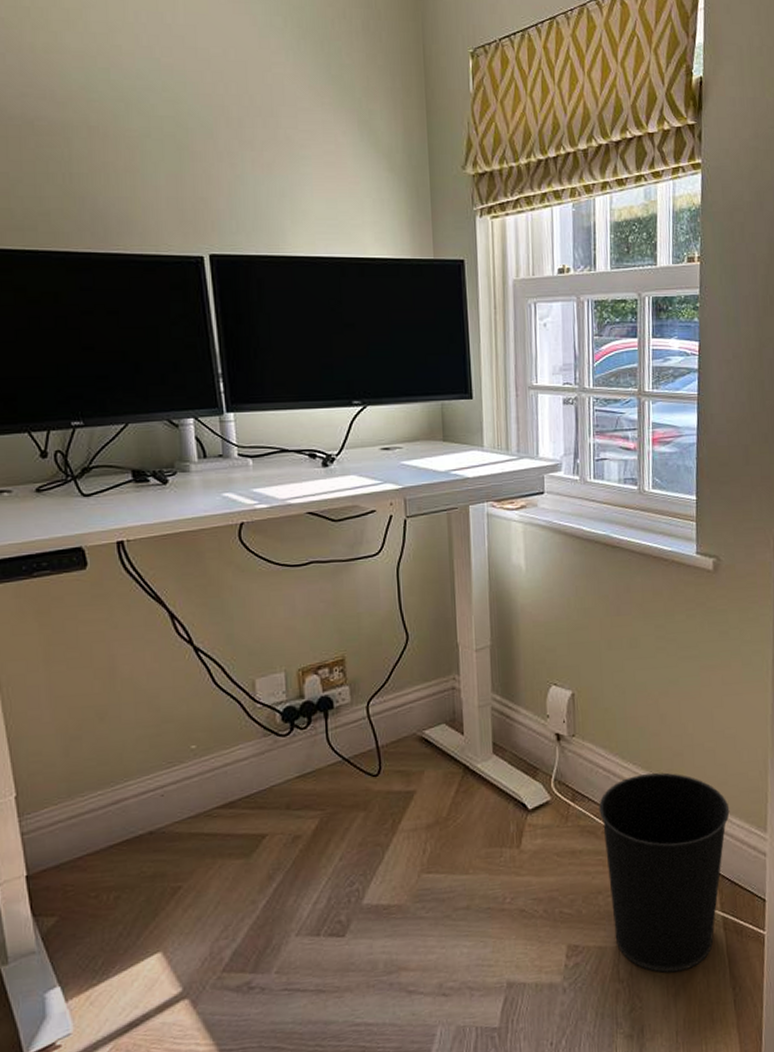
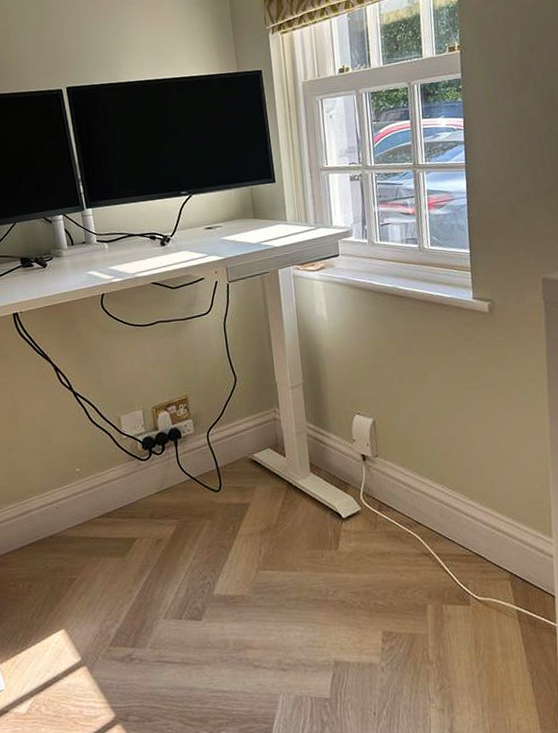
wastebasket: present [599,772,730,973] -> none [402,486,518,657]

